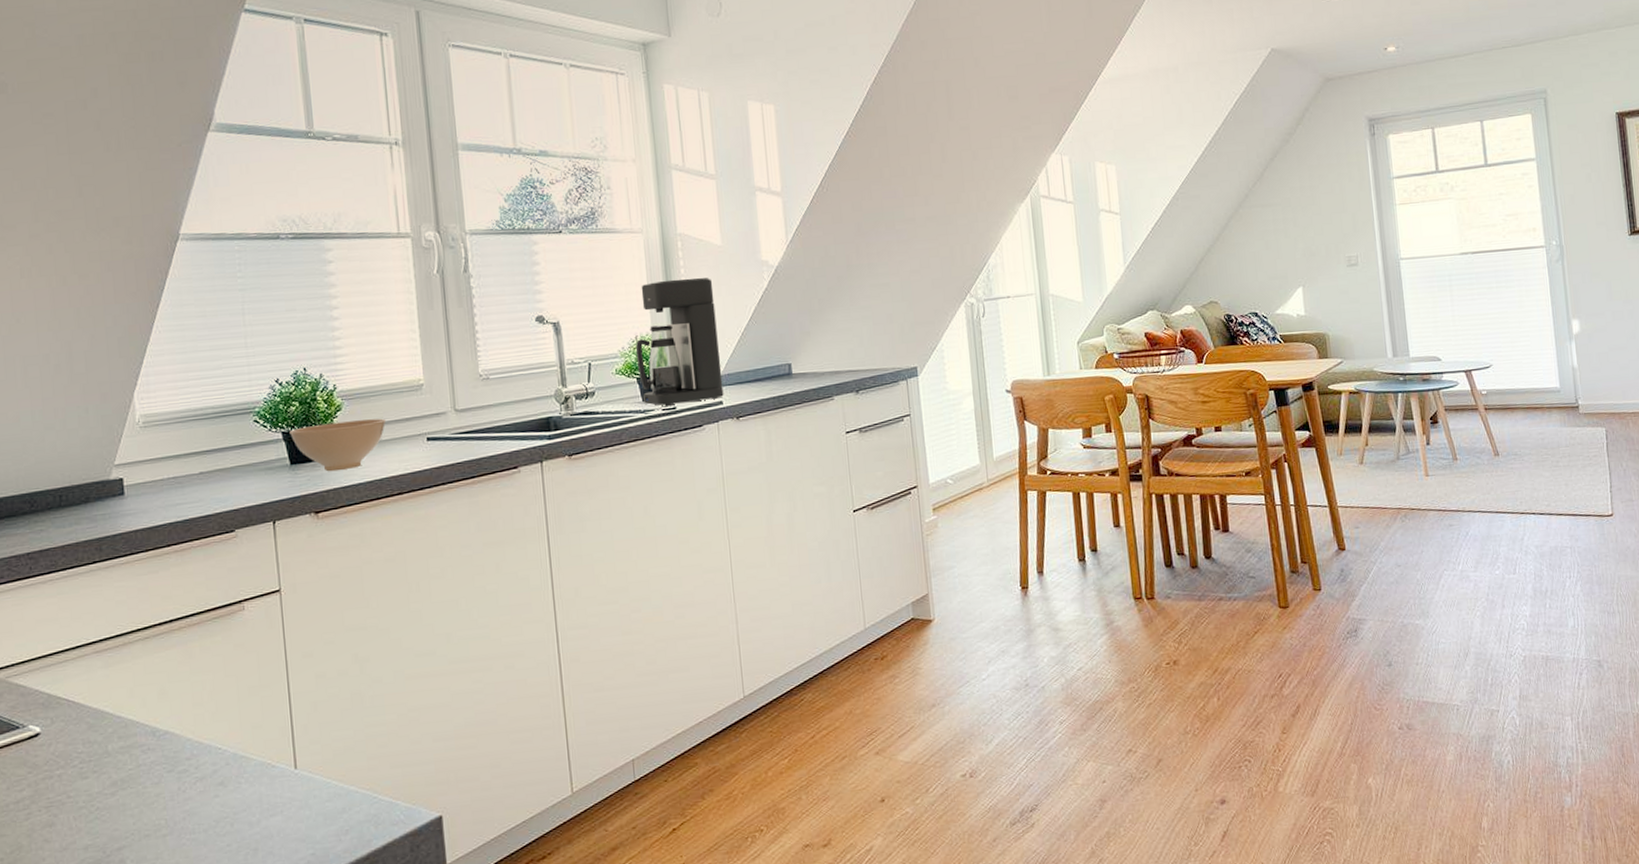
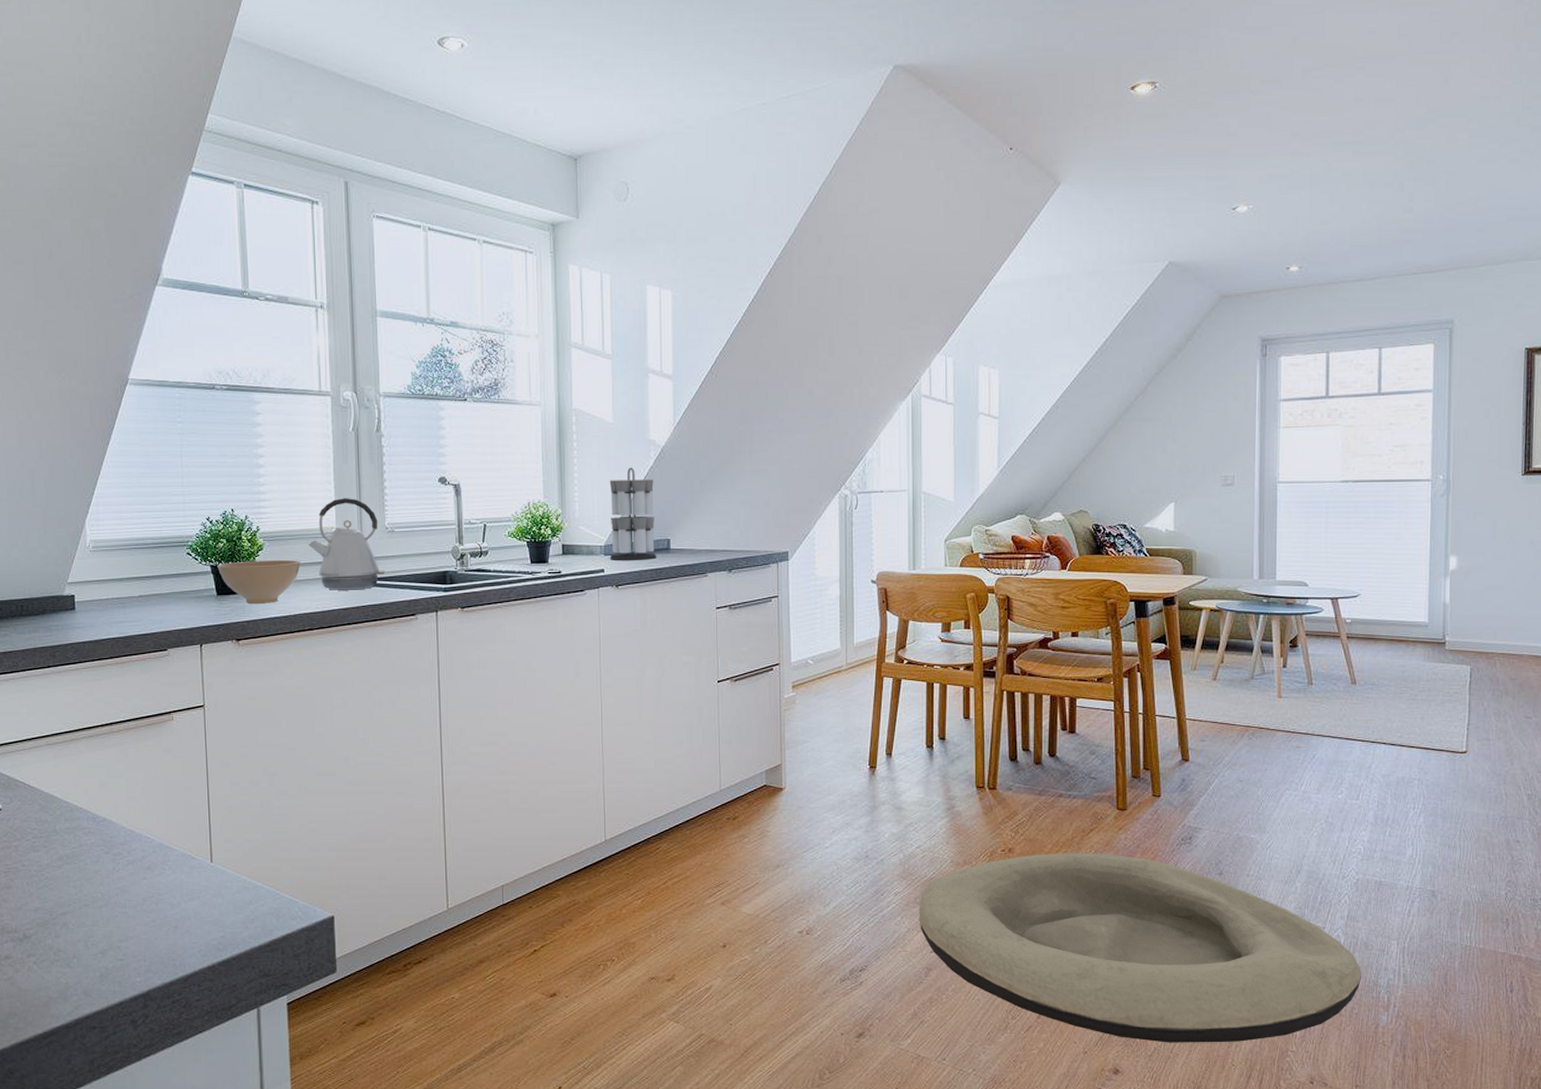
kettle: none [393,346,481,449] -> present [308,498,385,590]
coffee maker: present [635,278,724,406] -> none [527,452,606,570]
spice rack: none [722,290,779,391] -> present [609,467,657,561]
dog bed: none [1086,655,1541,853] -> present [919,853,1361,1043]

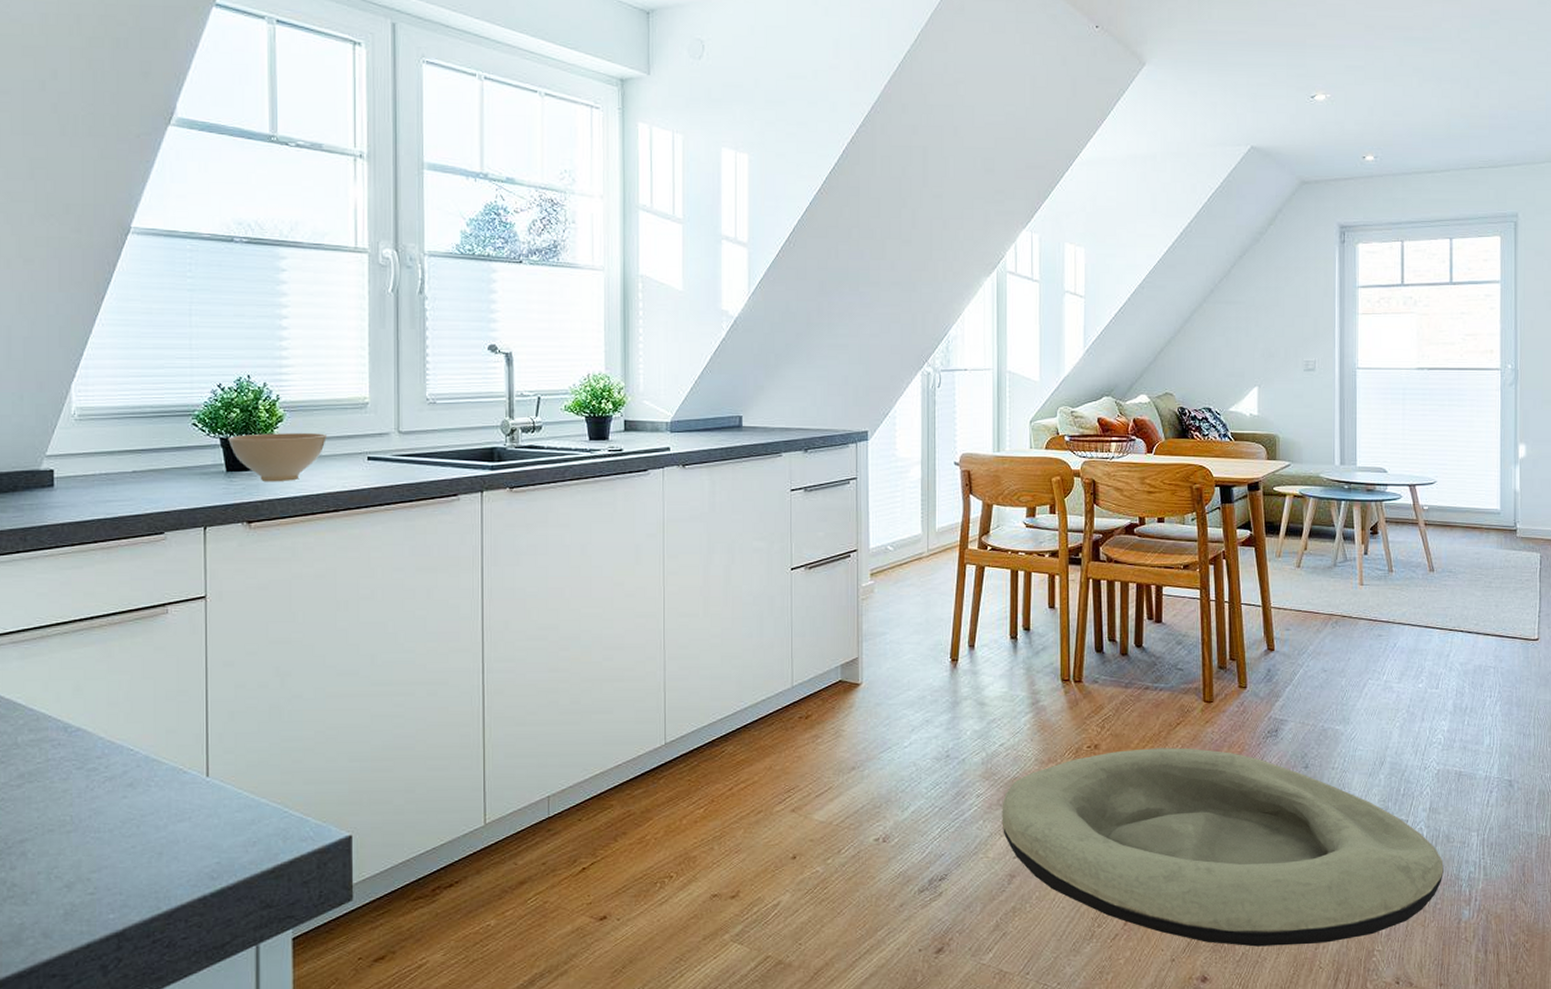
kettle: present [308,498,385,590] -> none [336,365,424,467]
spice rack: present [609,467,657,561] -> none [676,339,728,439]

